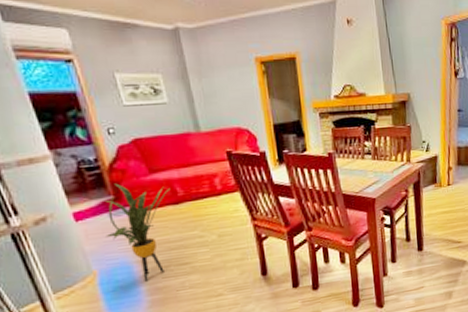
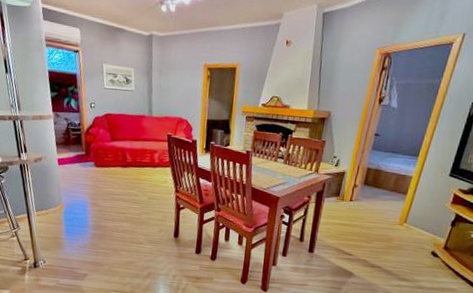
house plant: present [103,183,171,282] -> none [74,143,123,219]

